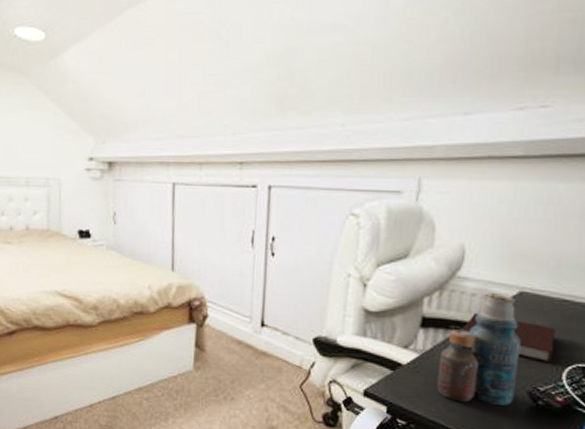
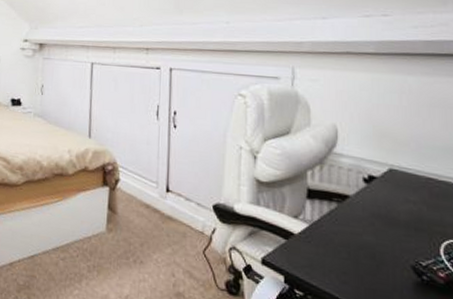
bottle: present [436,293,521,406] -> none [327,169,399,280]
notebook: present [461,312,556,363] -> none [343,186,428,238]

